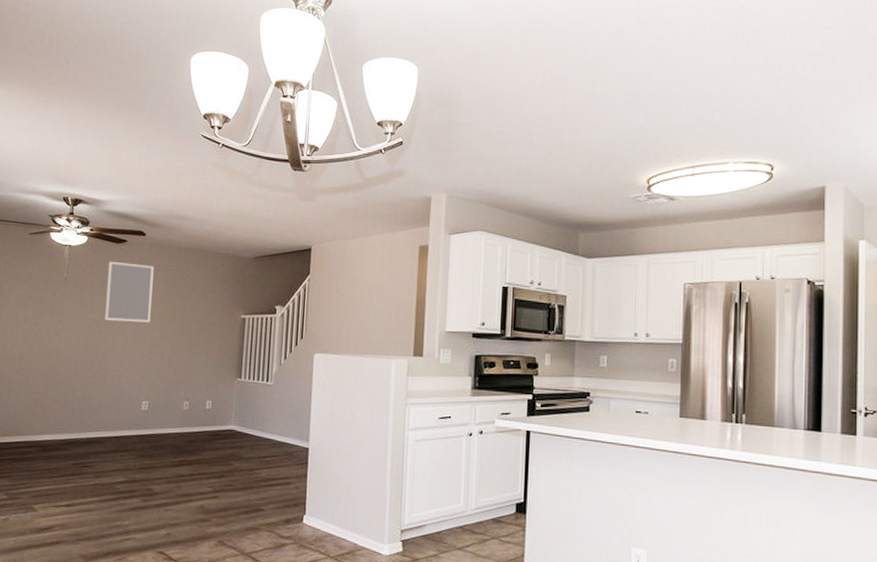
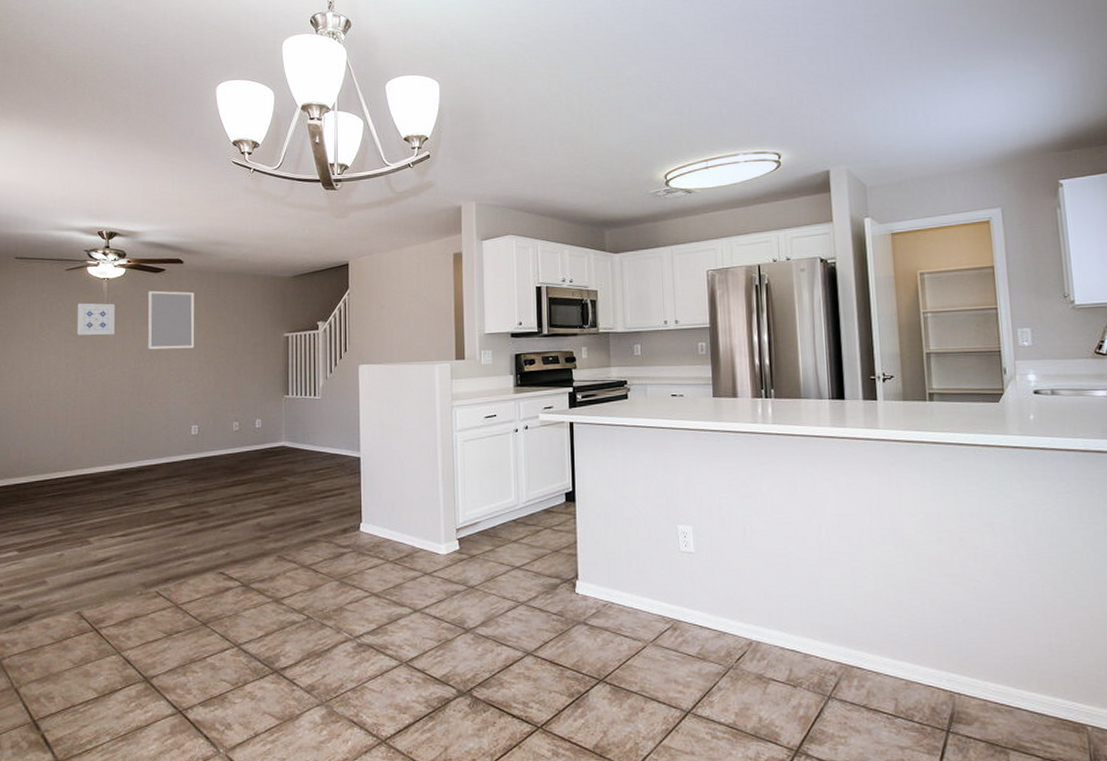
wall art: none [35,268,75,303] -> present [76,303,115,335]

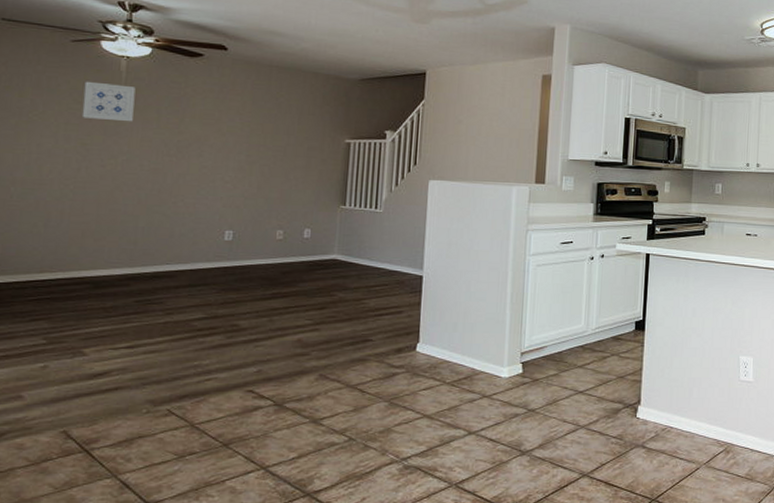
home mirror: present [147,290,195,350] -> none [175,76,239,146]

